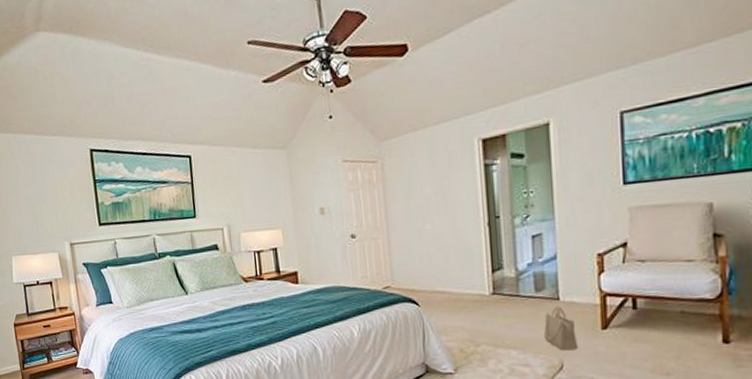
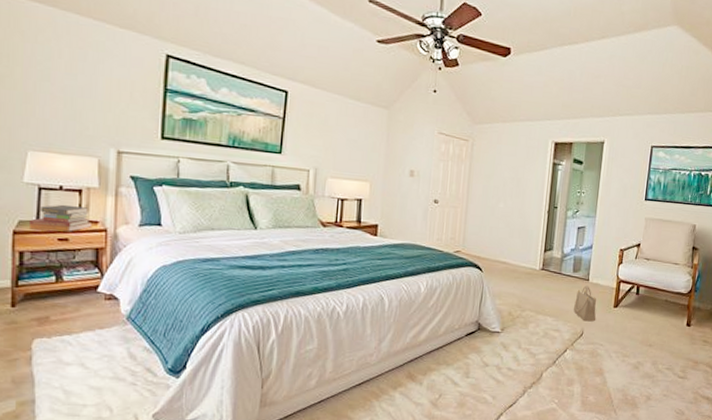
books: none [22,296,64,321] -> present [28,204,93,232]

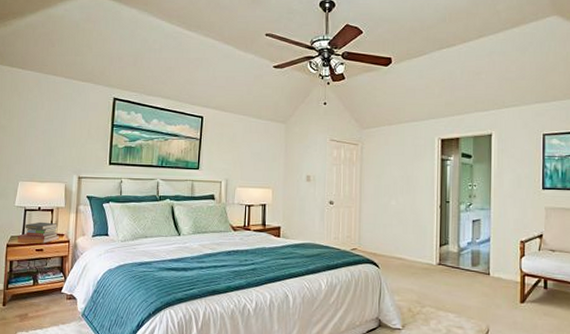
handbag: present [573,285,596,322] -> none [475,280,502,319]

